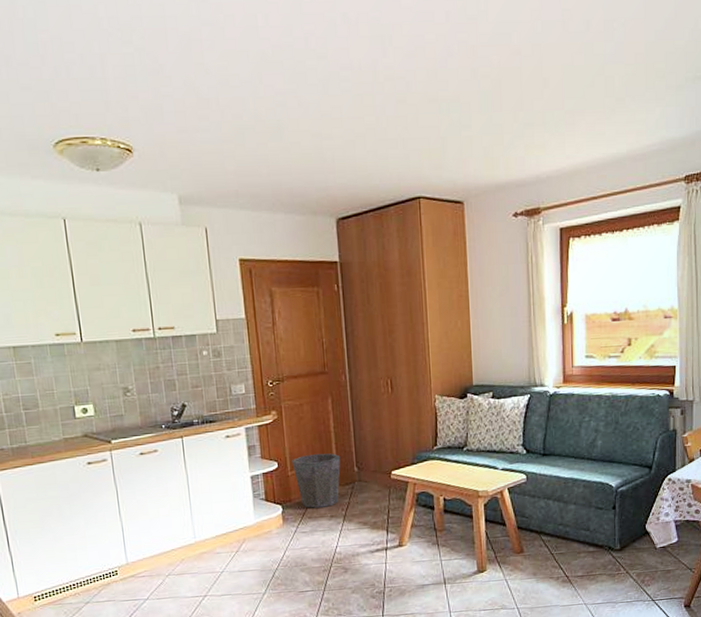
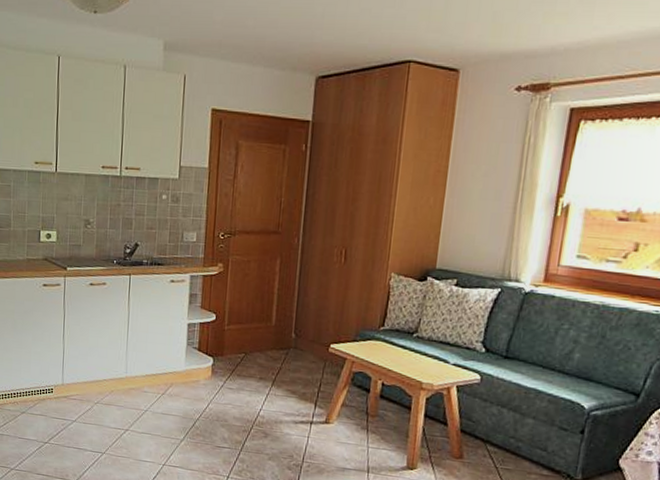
waste bin: present [292,453,341,508] -> none [230,312,280,368]

